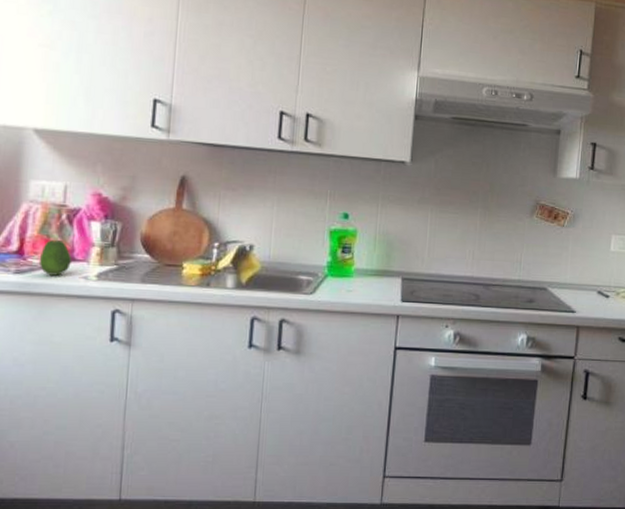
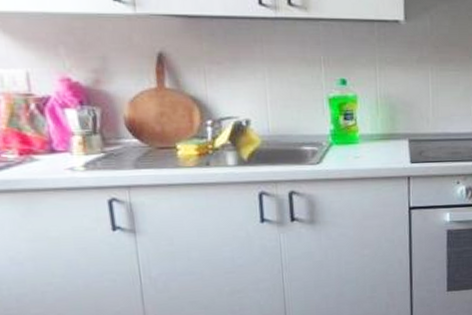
fruit: present [38,239,72,276] -> none [14,131,52,170]

